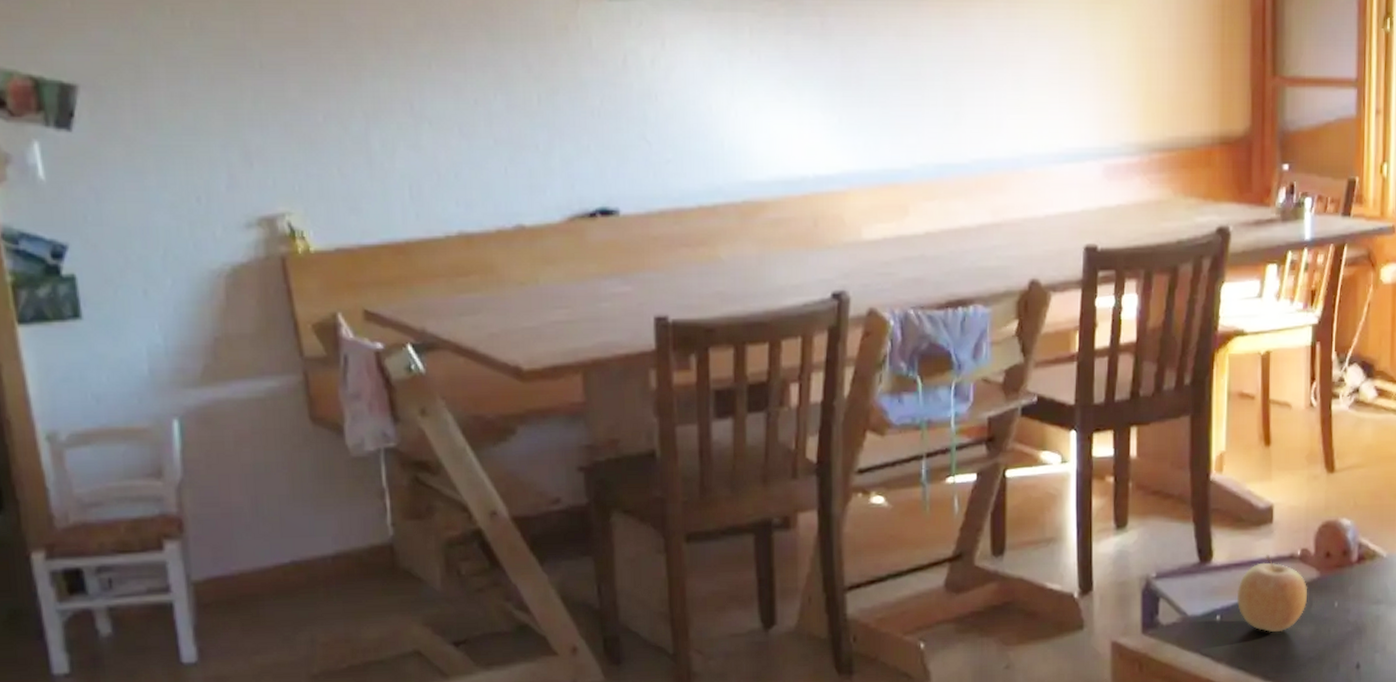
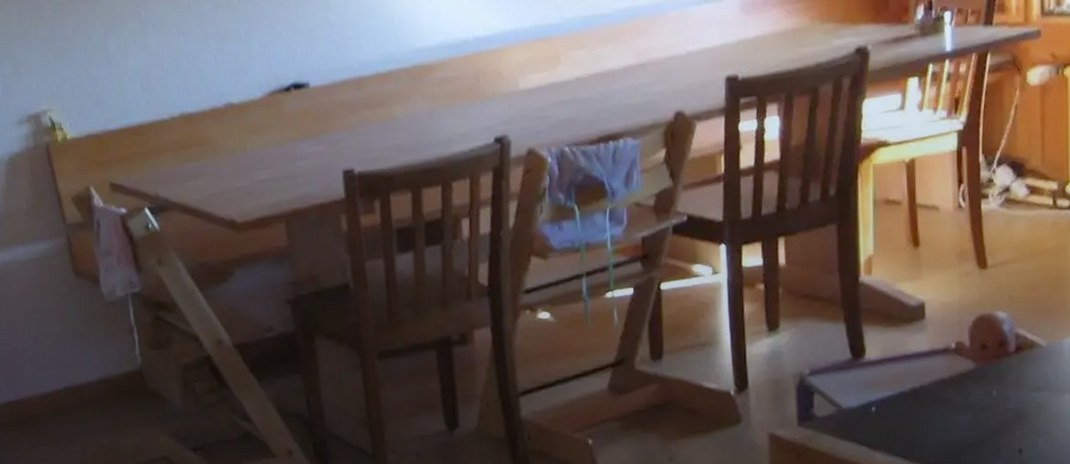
fruit: present [1236,555,1307,633] -> none [891,349,964,421]

